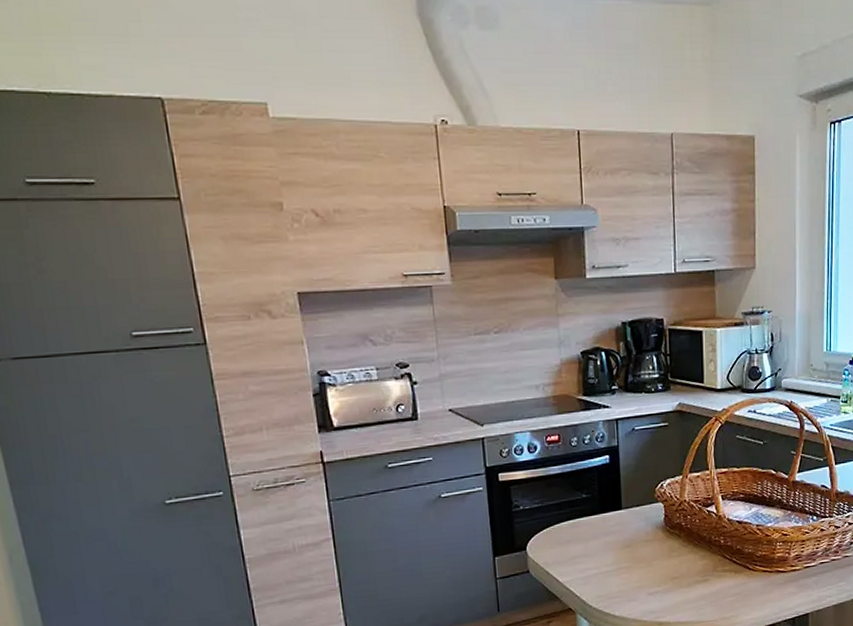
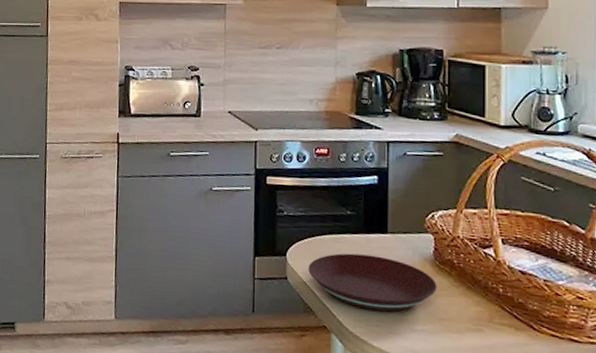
plate: none [549,532,669,585] -> present [308,253,437,312]

